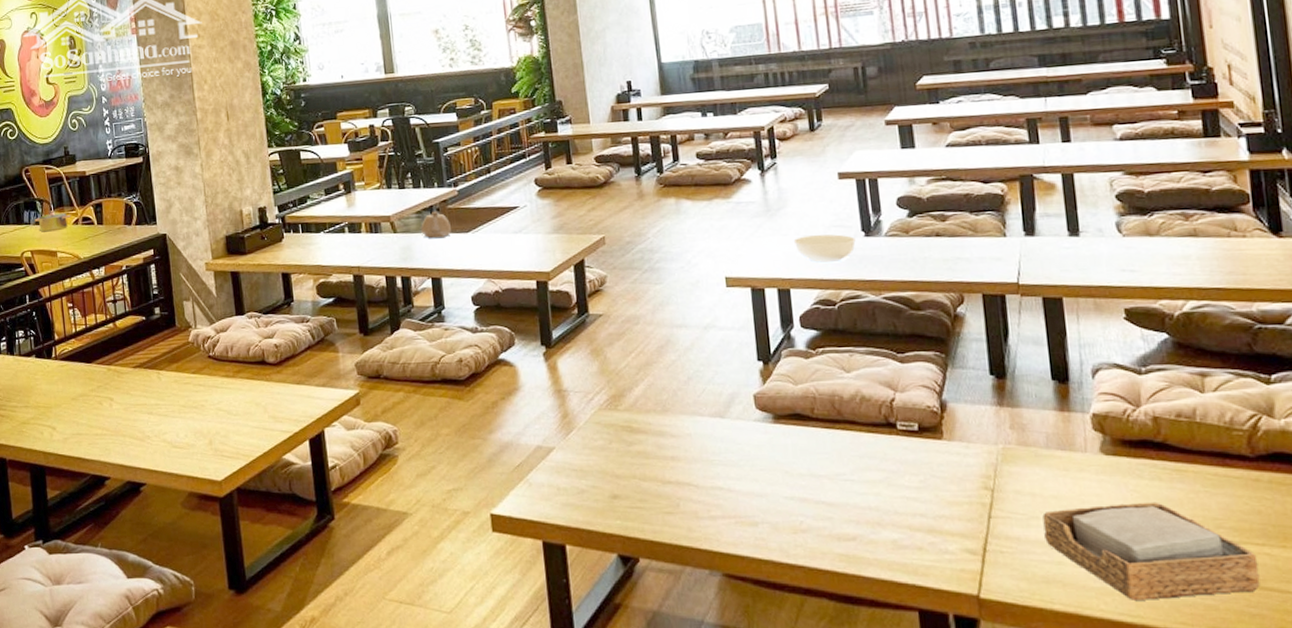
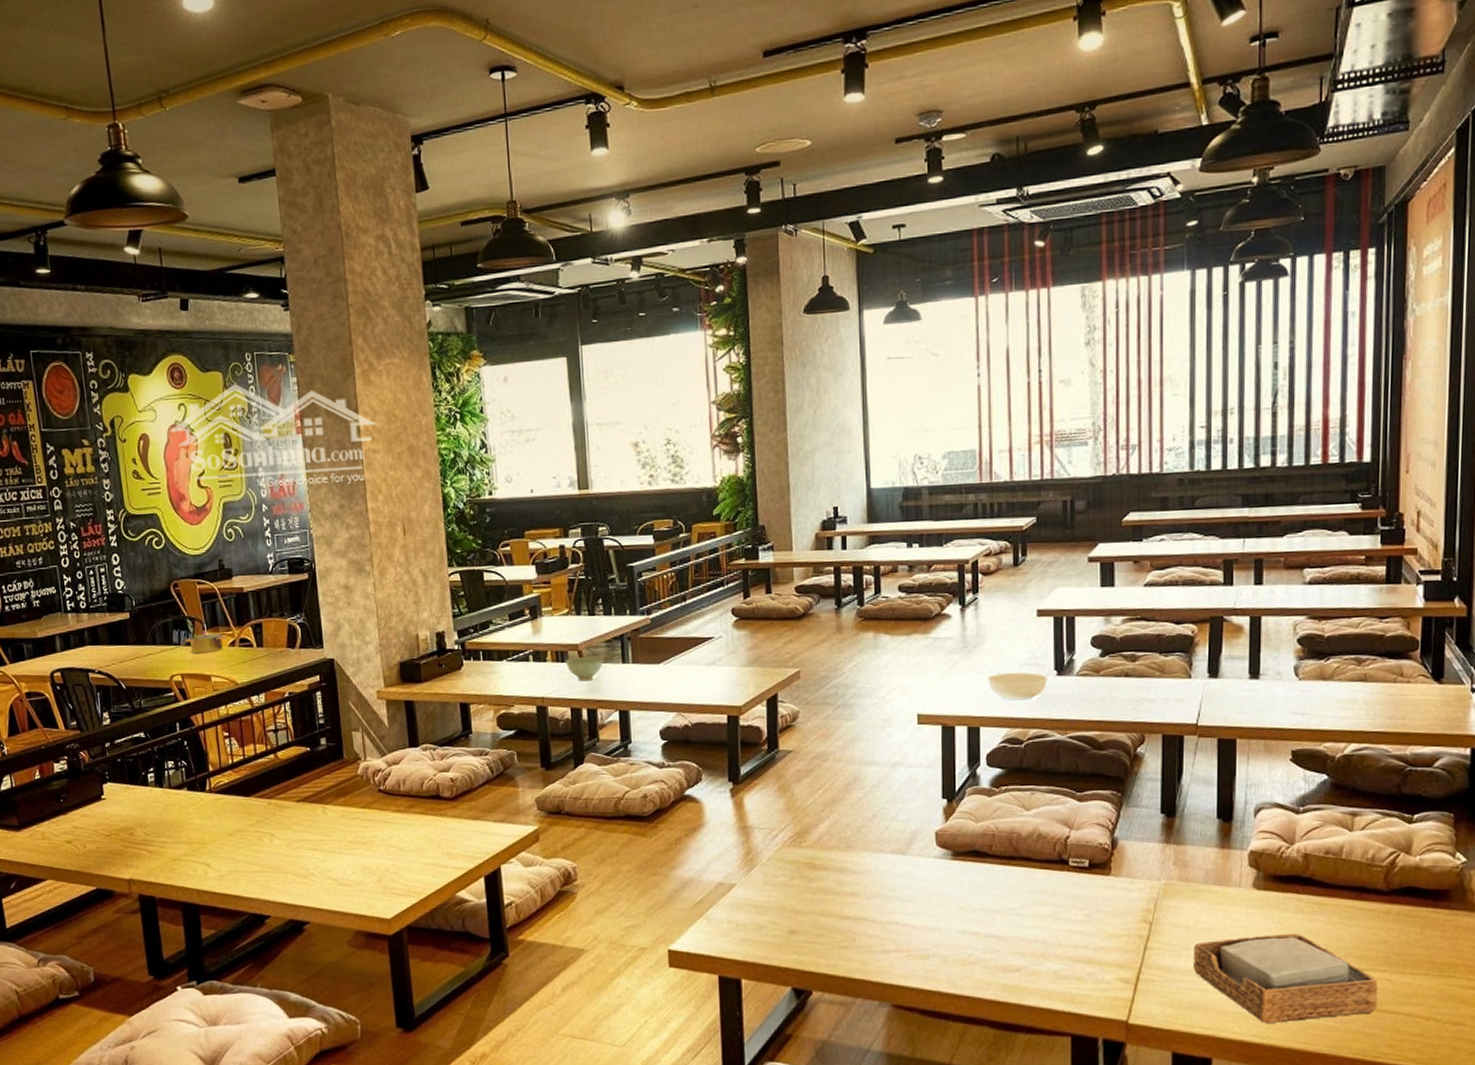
bowl: none [379,227,415,251] -> present [565,657,603,681]
teapot: present [421,211,452,238] -> none [610,640,643,669]

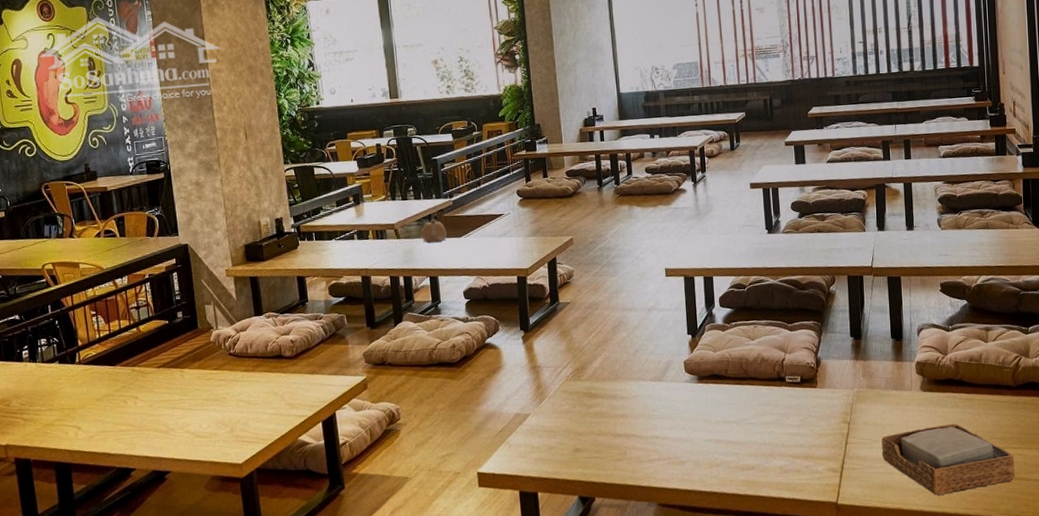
cooking pot: present [185,630,227,654] -> none [55,224,93,245]
bowl: present [565,657,603,681] -> none [384,233,416,254]
teapot: none [610,640,643,669] -> present [421,219,448,243]
bowl: present [987,672,1048,702] -> none [716,232,761,256]

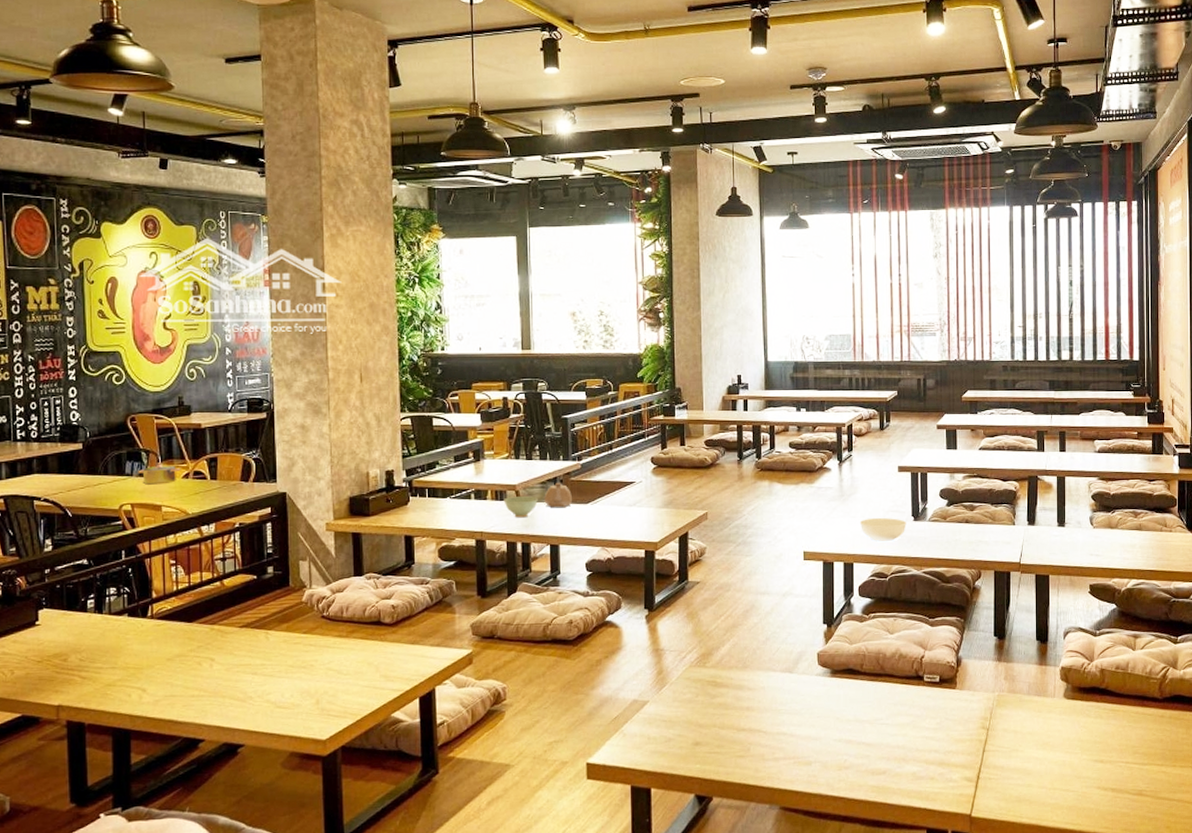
cooking pot: none [55,224,93,245] -> present [138,462,181,485]
bowl: none [384,233,416,254] -> present [504,496,538,518]
bowl: none [716,232,761,256] -> present [859,518,907,542]
napkin holder: present [881,423,1015,495] -> none [1021,735,1157,812]

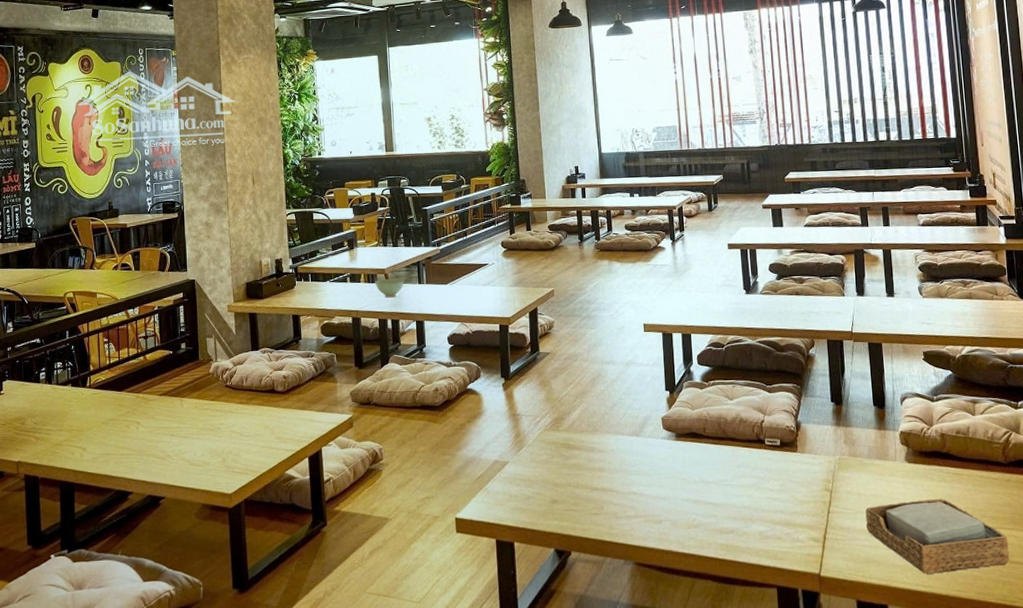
cooking pot: present [138,462,181,485] -> none [78,257,112,276]
teapot: present [544,482,573,507] -> none [409,266,435,288]
bowl: present [859,518,907,542] -> none [694,292,739,314]
napkin holder: none [1021,735,1157,812] -> present [865,498,1010,574]

